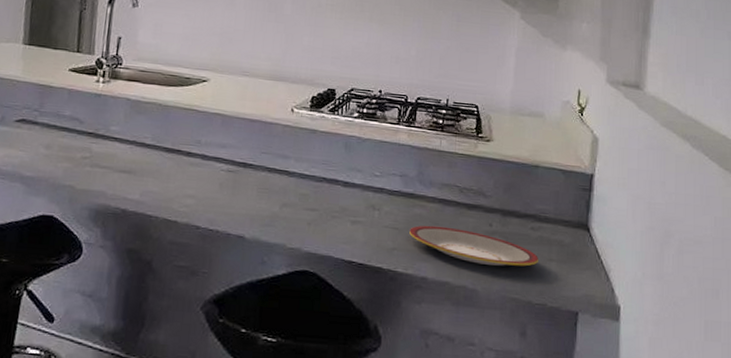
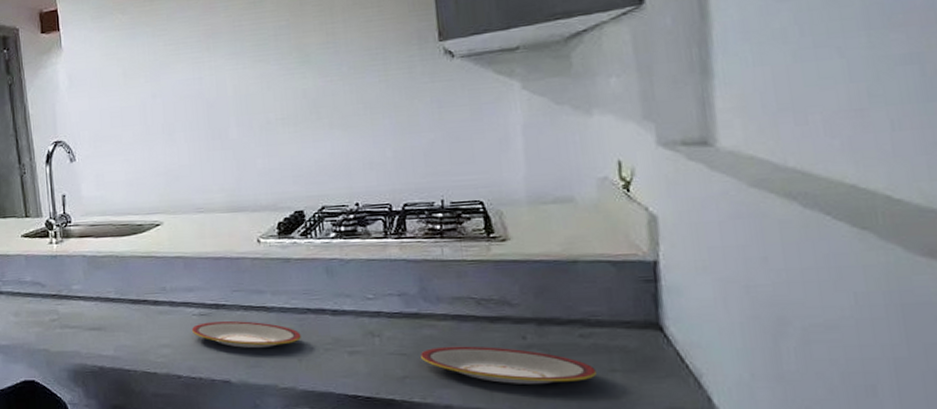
plate: none [217,178,314,210] -> present [191,321,301,349]

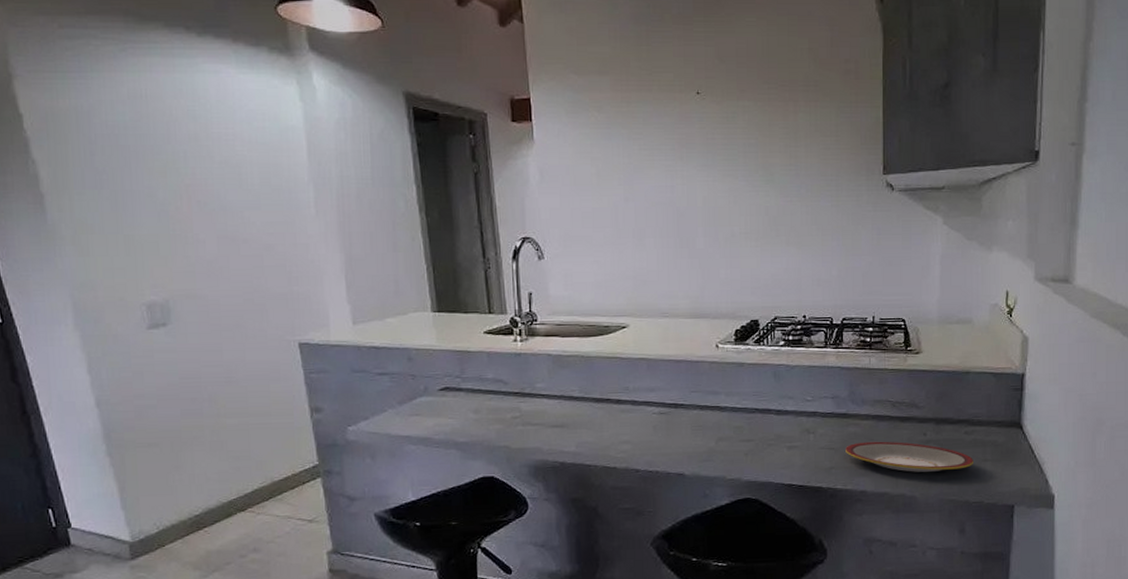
plate: present [191,321,301,349] -> none [651,419,748,445]

